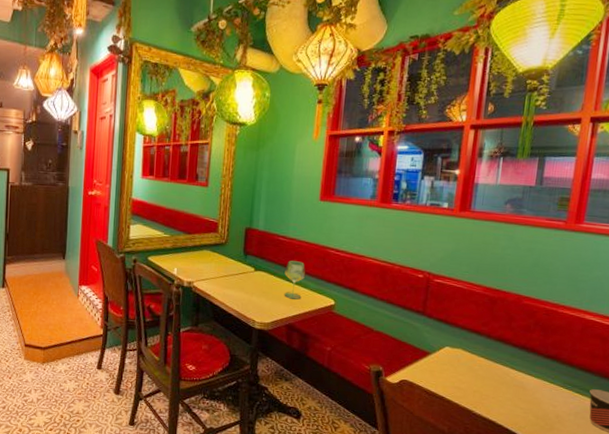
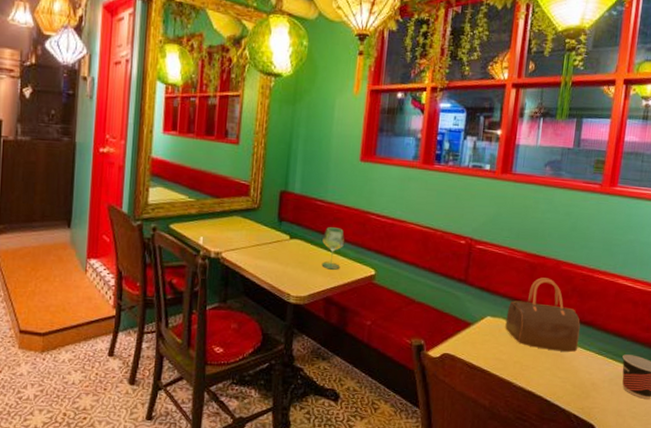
handbag: none [464,311,544,384] -> present [505,277,581,352]

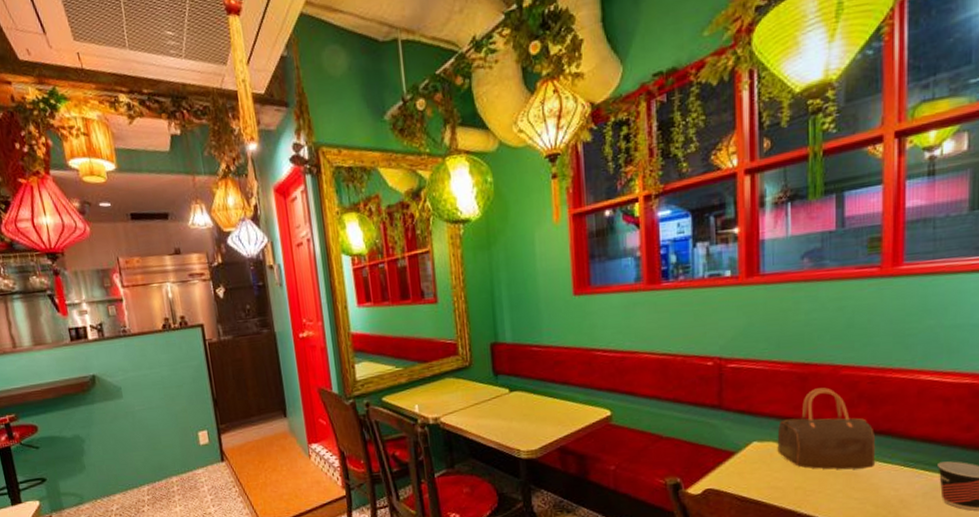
wine glass: present [321,227,345,270] -> none [545,371,572,418]

